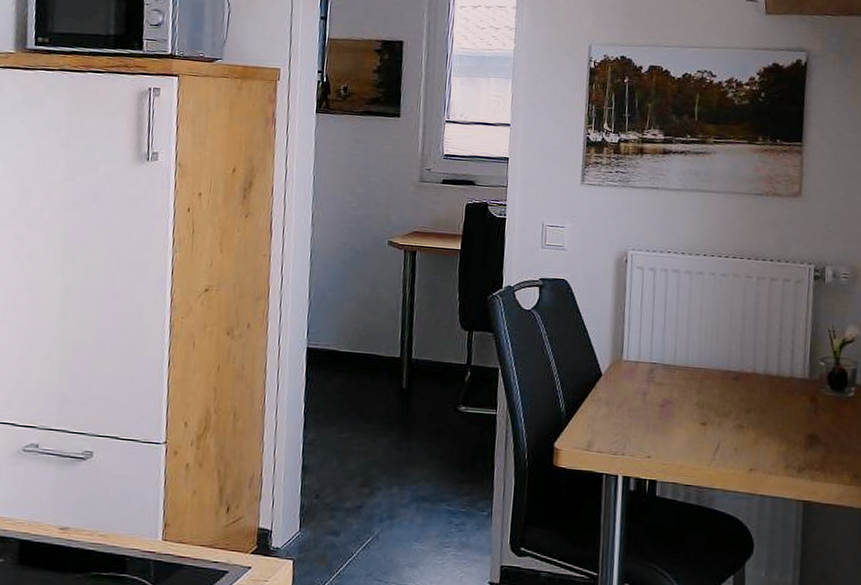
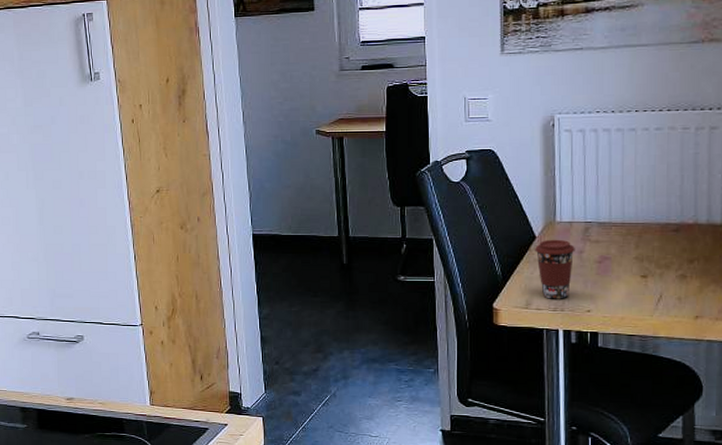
coffee cup: none [600,378,640,443] -> present [535,239,575,299]

